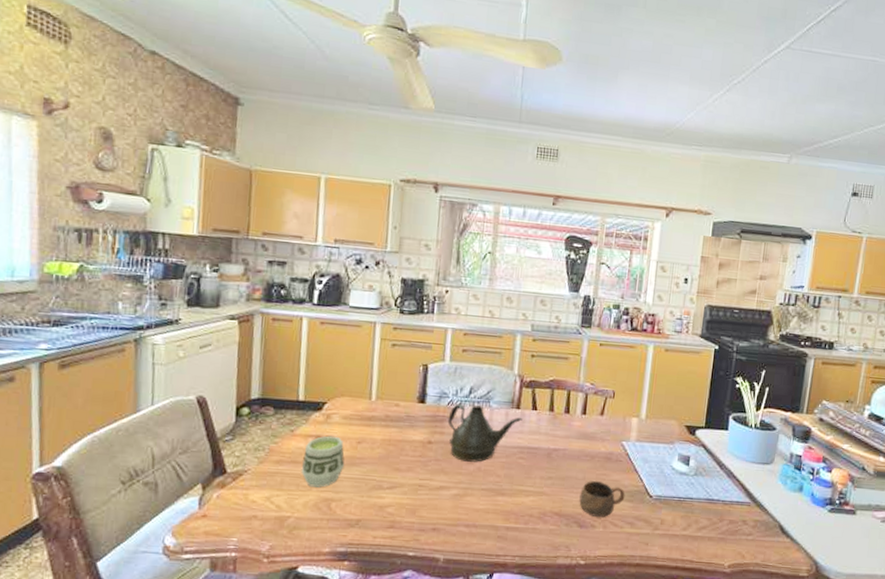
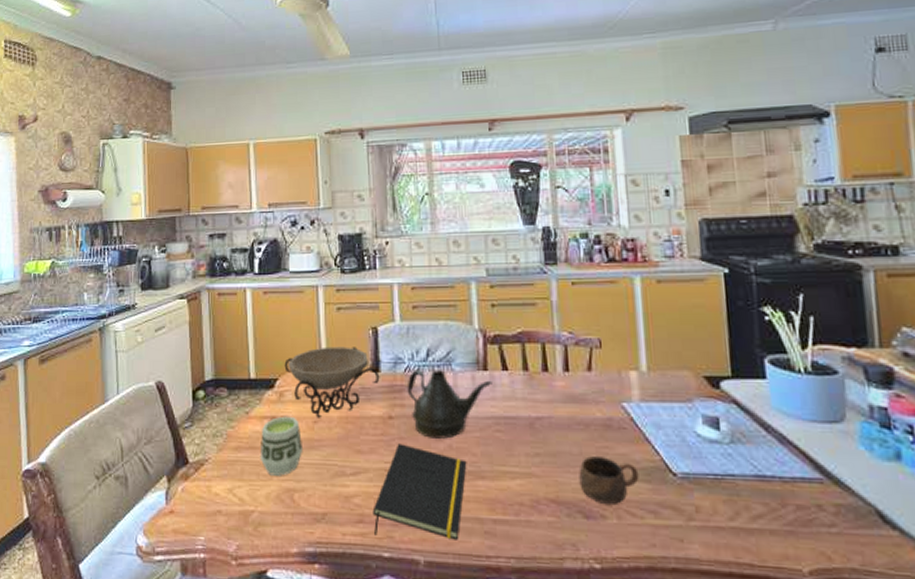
decorative bowl: none [334,377,425,440] -> present [284,347,380,418]
notepad: none [403,464,491,543] -> present [372,444,467,540]

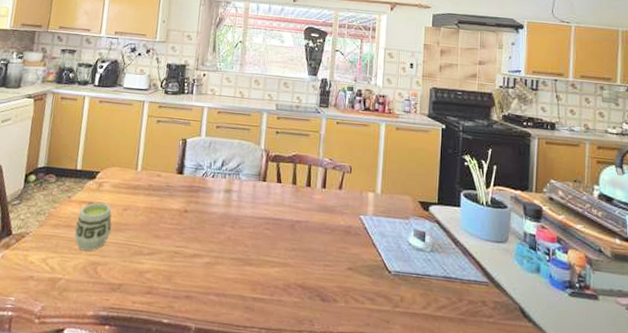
decorative bowl: present [284,347,380,418] -> none [107,150,183,207]
notepad: present [372,444,467,540] -> none [159,232,240,313]
teapot: present [407,368,492,439] -> none [202,174,268,232]
cup: present [579,456,639,504] -> none [321,254,365,292]

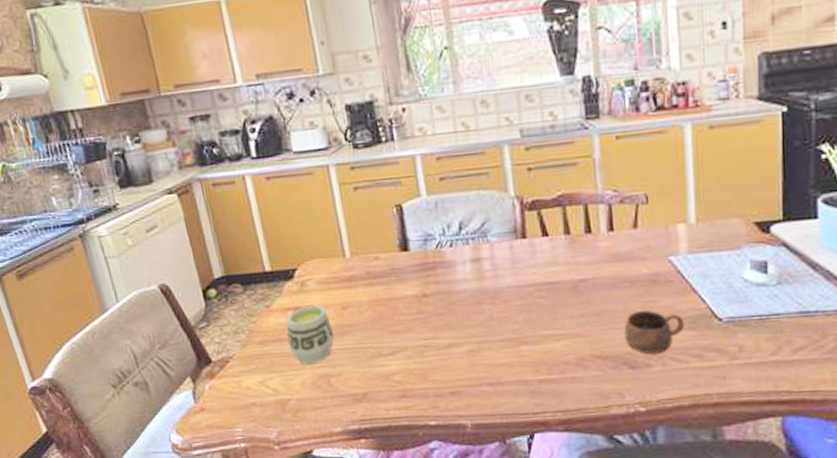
cup: none [321,254,365,292] -> present [624,310,685,354]

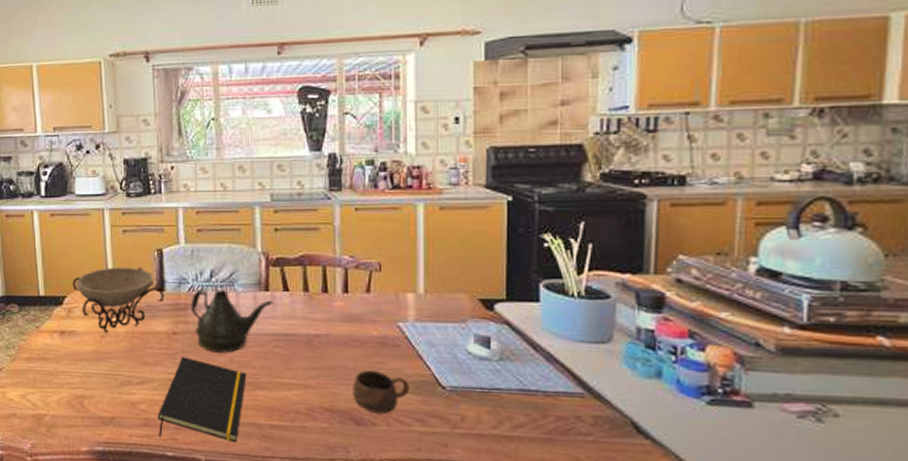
cup: present [286,305,334,365] -> none [50,330,91,384]
decorative bowl: none [301,227,410,304] -> present [72,267,165,333]
notepad: none [414,319,510,407] -> present [157,357,247,443]
teapot: none [440,242,532,311] -> present [190,288,273,353]

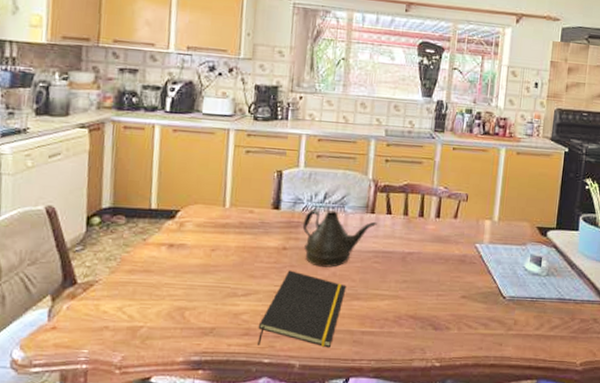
decorative bowl: present [72,267,165,333] -> none [187,184,280,247]
cup: present [353,370,410,413] -> none [434,283,479,319]

